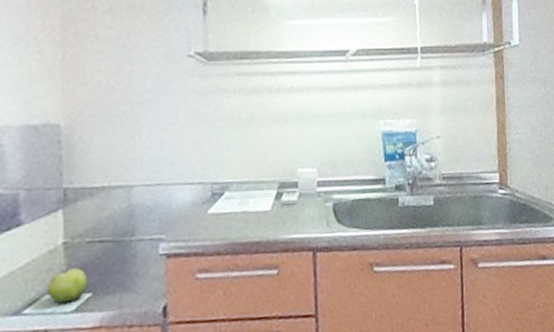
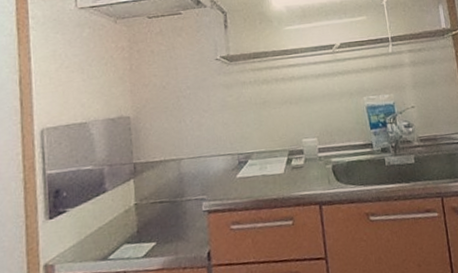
fruit: present [47,267,88,304] -> none [124,222,153,251]

